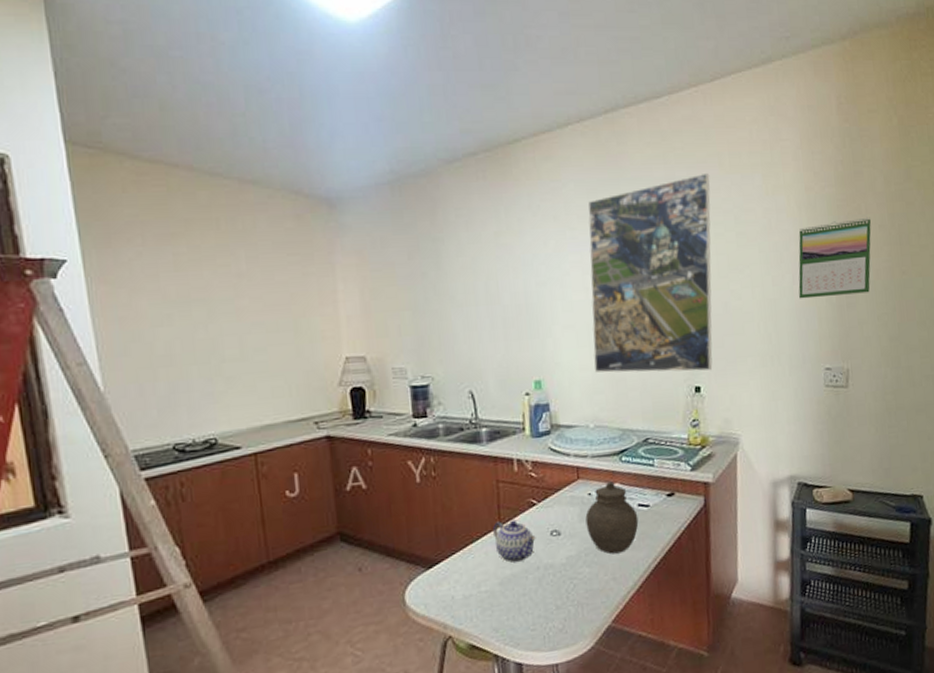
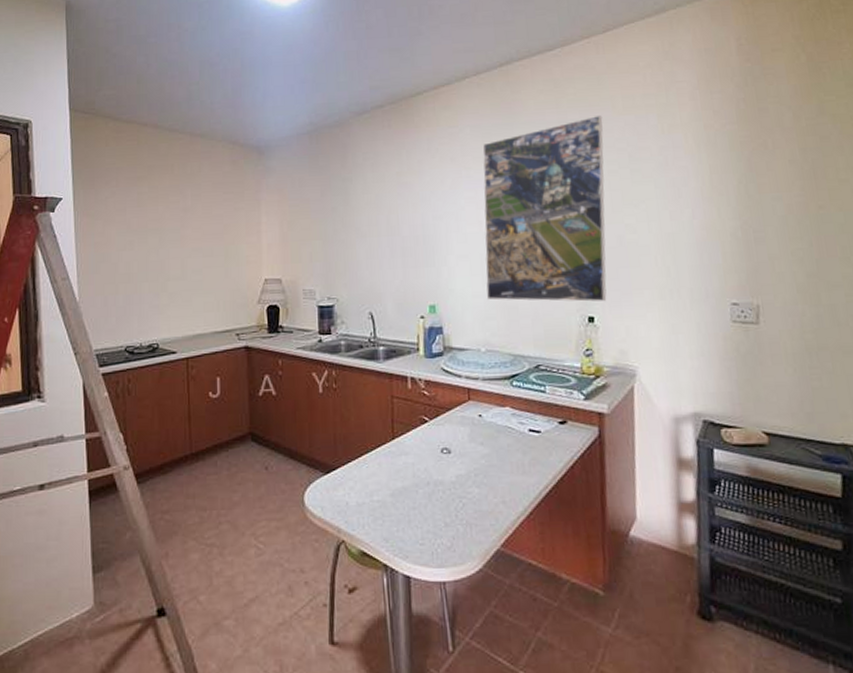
teapot: present [493,519,536,563] -> none [387,434,427,477]
jar: present [585,481,639,554] -> none [475,405,530,477]
calendar: present [798,217,871,299] -> none [698,152,781,233]

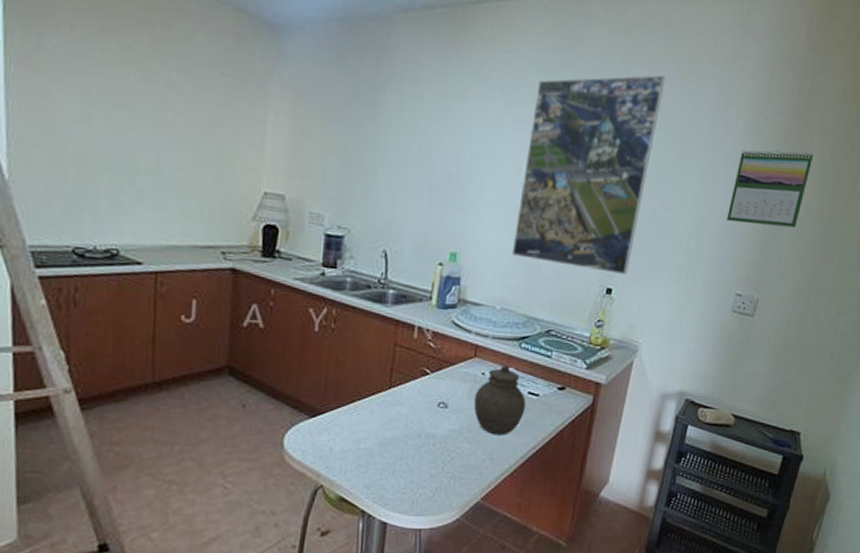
jar: none [475,405,530,477] -> present [474,365,526,436]
calendar: none [698,152,781,233] -> present [727,150,813,228]

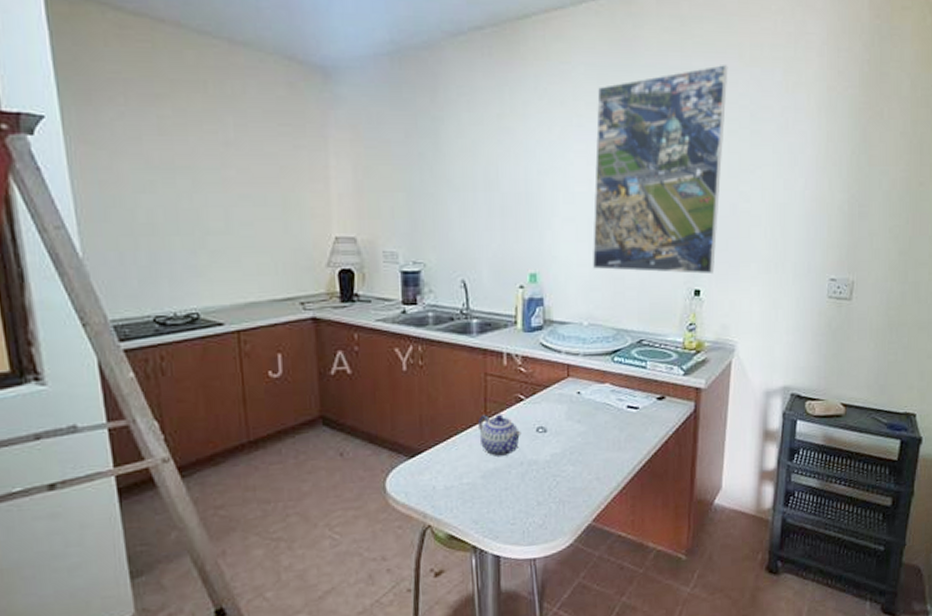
teapot: none [381,384,423,427] -> present [478,414,521,457]
jar: present [474,365,526,436] -> none [573,381,627,454]
calendar: present [727,150,813,228] -> none [810,122,892,205]

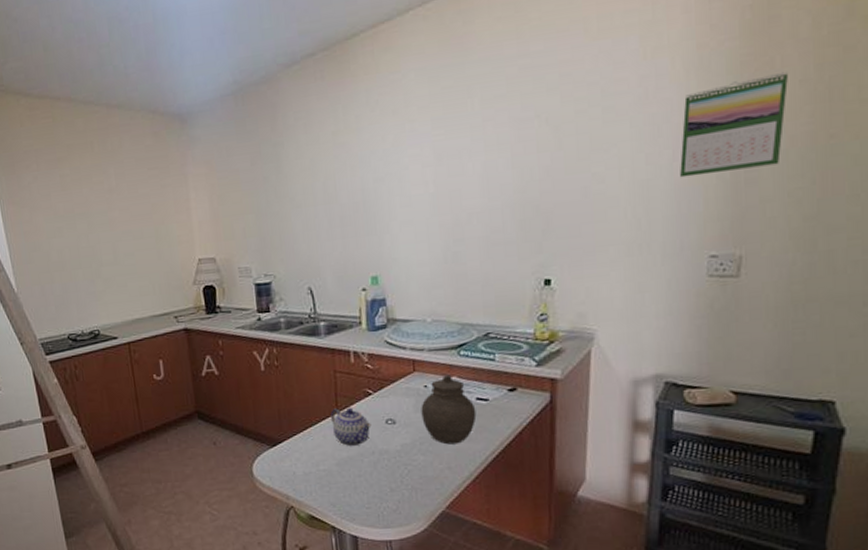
jar: none [573,381,627,454] -> present [421,375,477,445]
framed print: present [592,64,728,275] -> none [429,42,572,267]
calendar: none [810,122,892,205] -> present [680,71,788,178]

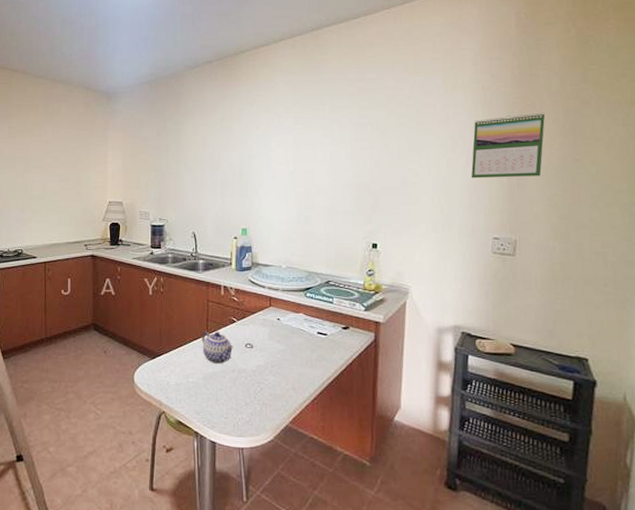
jar: present [421,375,477,445] -> none [274,311,317,369]

